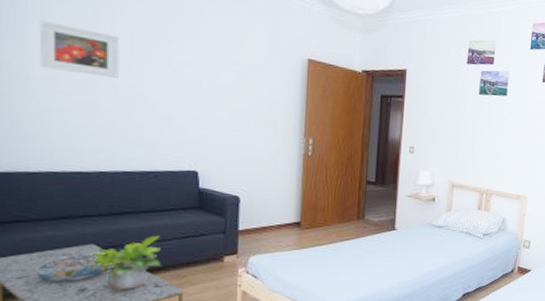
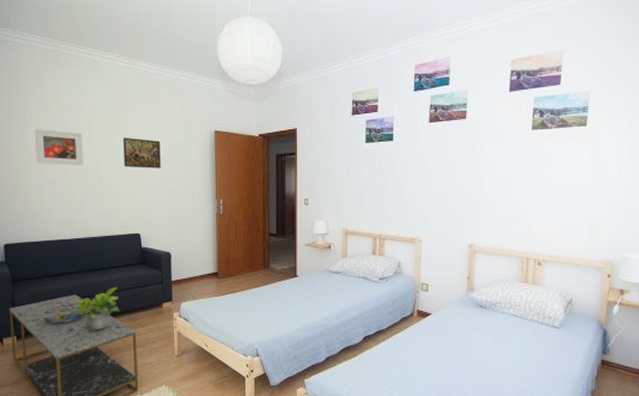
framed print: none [180,50,235,95] -> present [123,137,161,169]

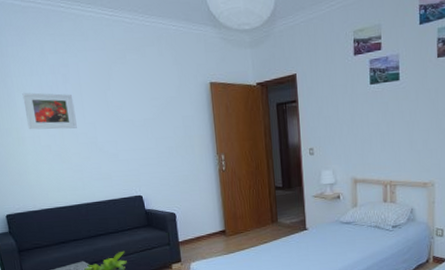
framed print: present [123,137,161,169] -> none [115,95,157,128]

